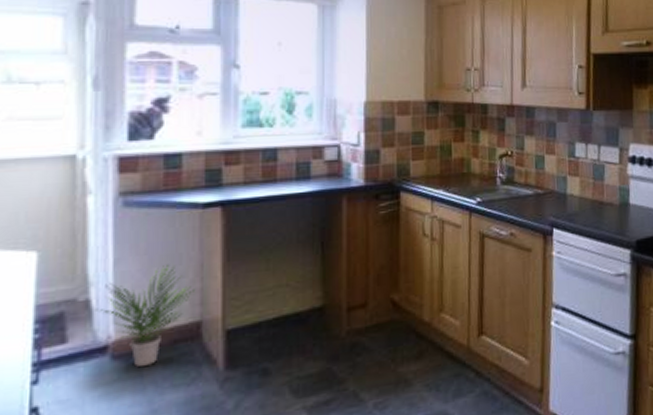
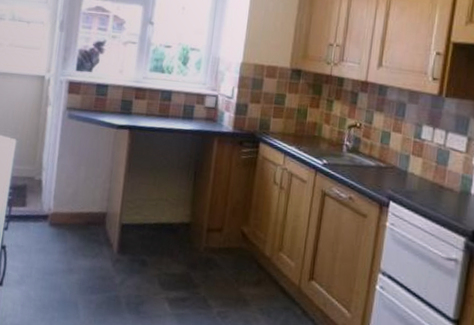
potted plant: present [95,265,194,367] -> none [44,166,105,236]

